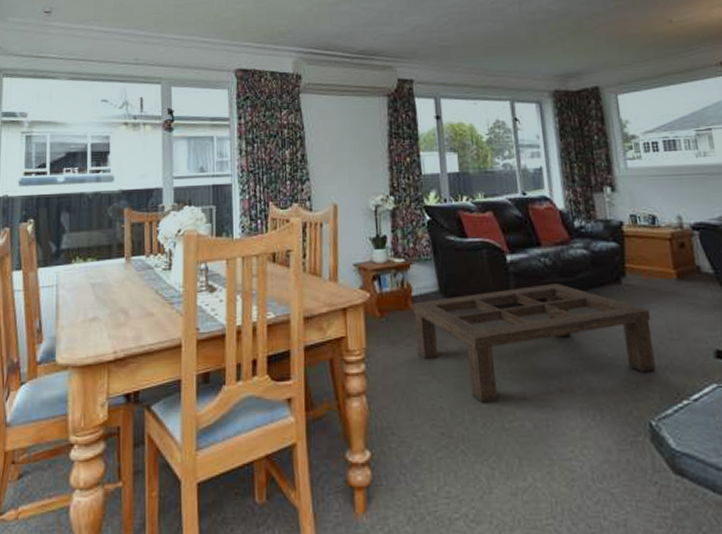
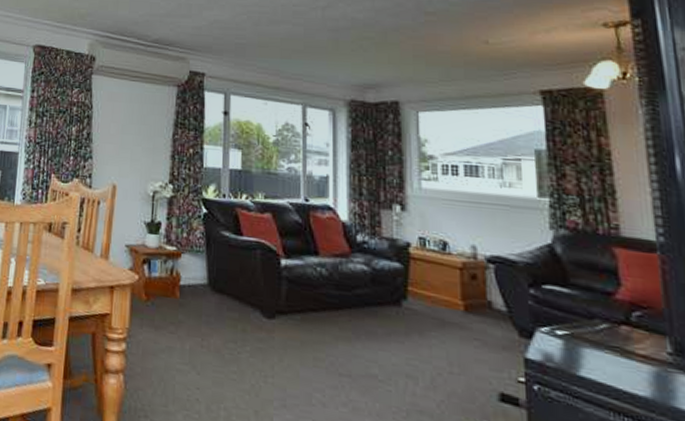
coffee table: present [412,283,656,405] -> none [179,291,430,404]

